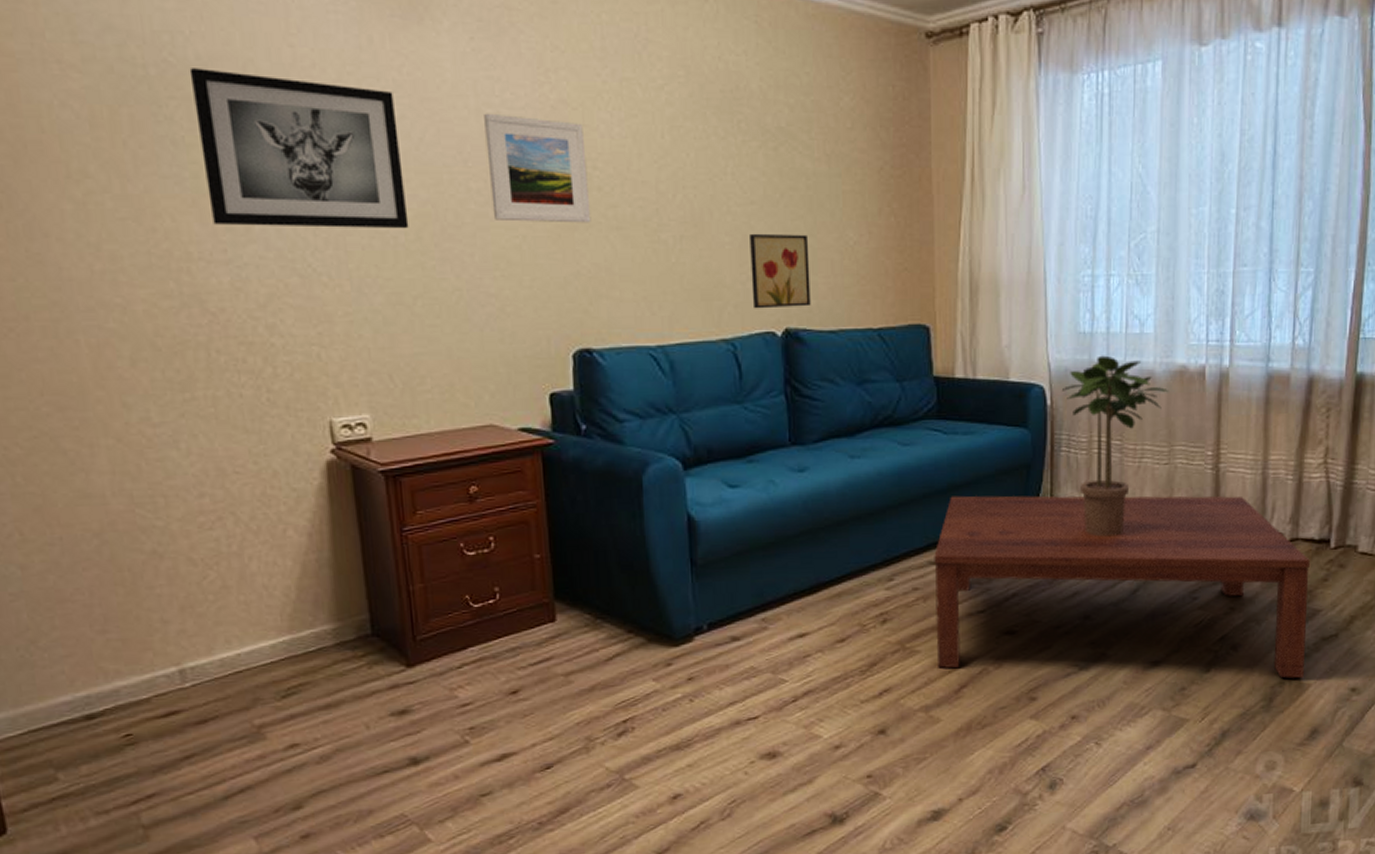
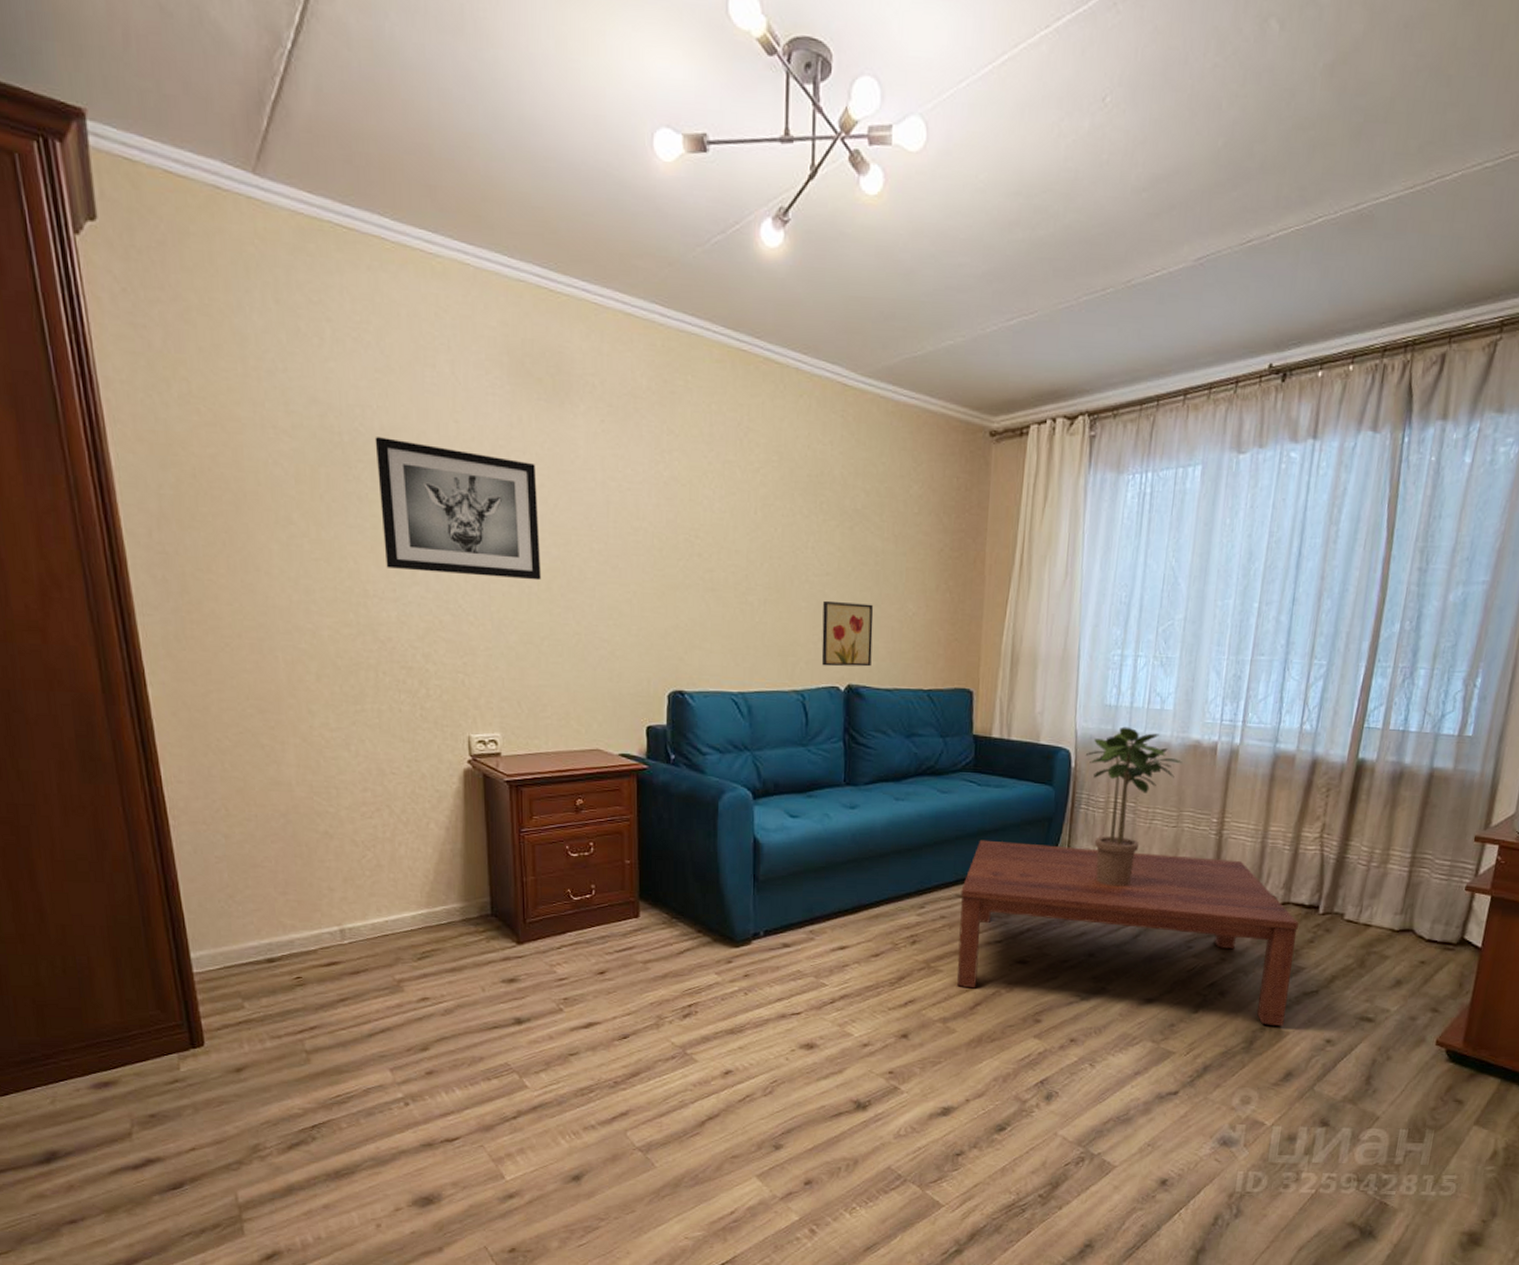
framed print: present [484,113,592,223] -> none [608,485,691,584]

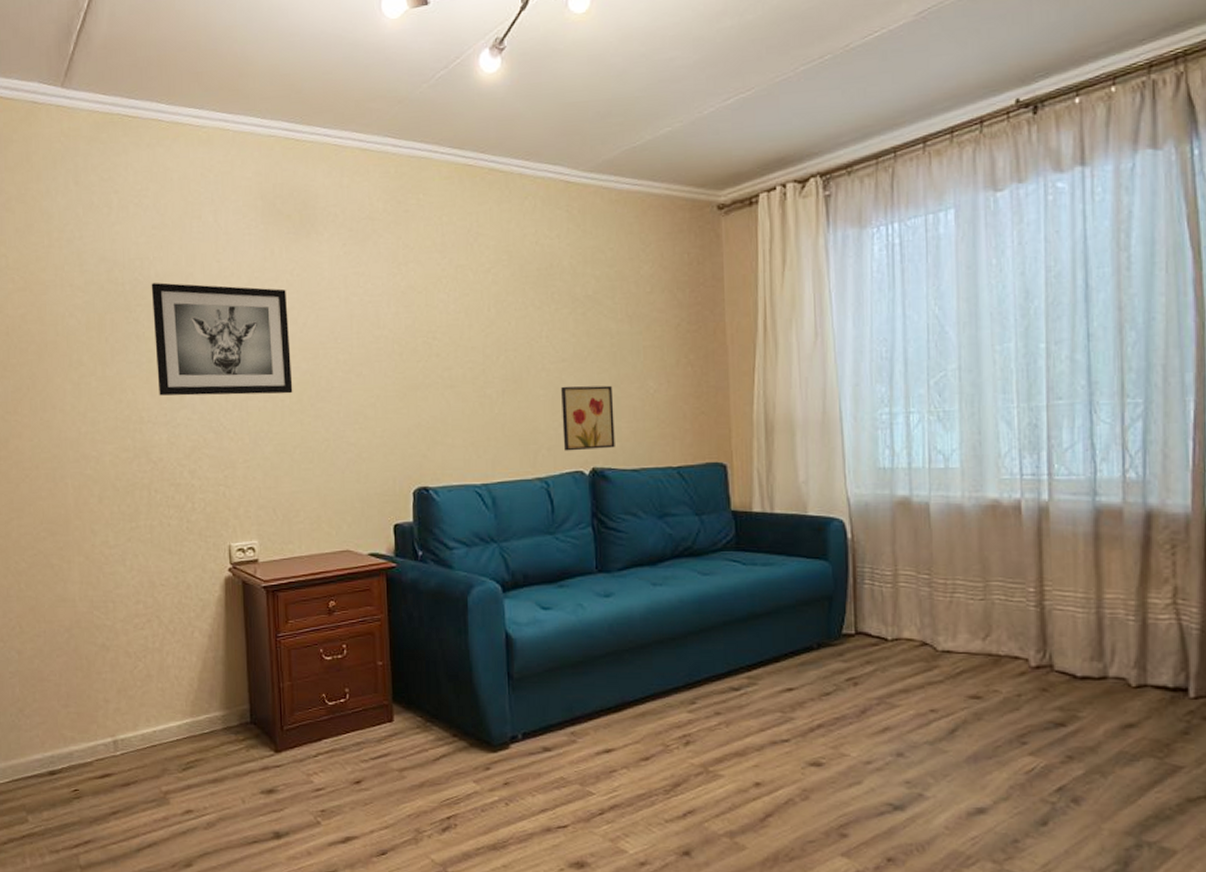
coffee table: present [957,840,1299,1027] -> none [735,624,1167,843]
potted plant: present [1086,726,1183,887] -> none [863,490,981,672]

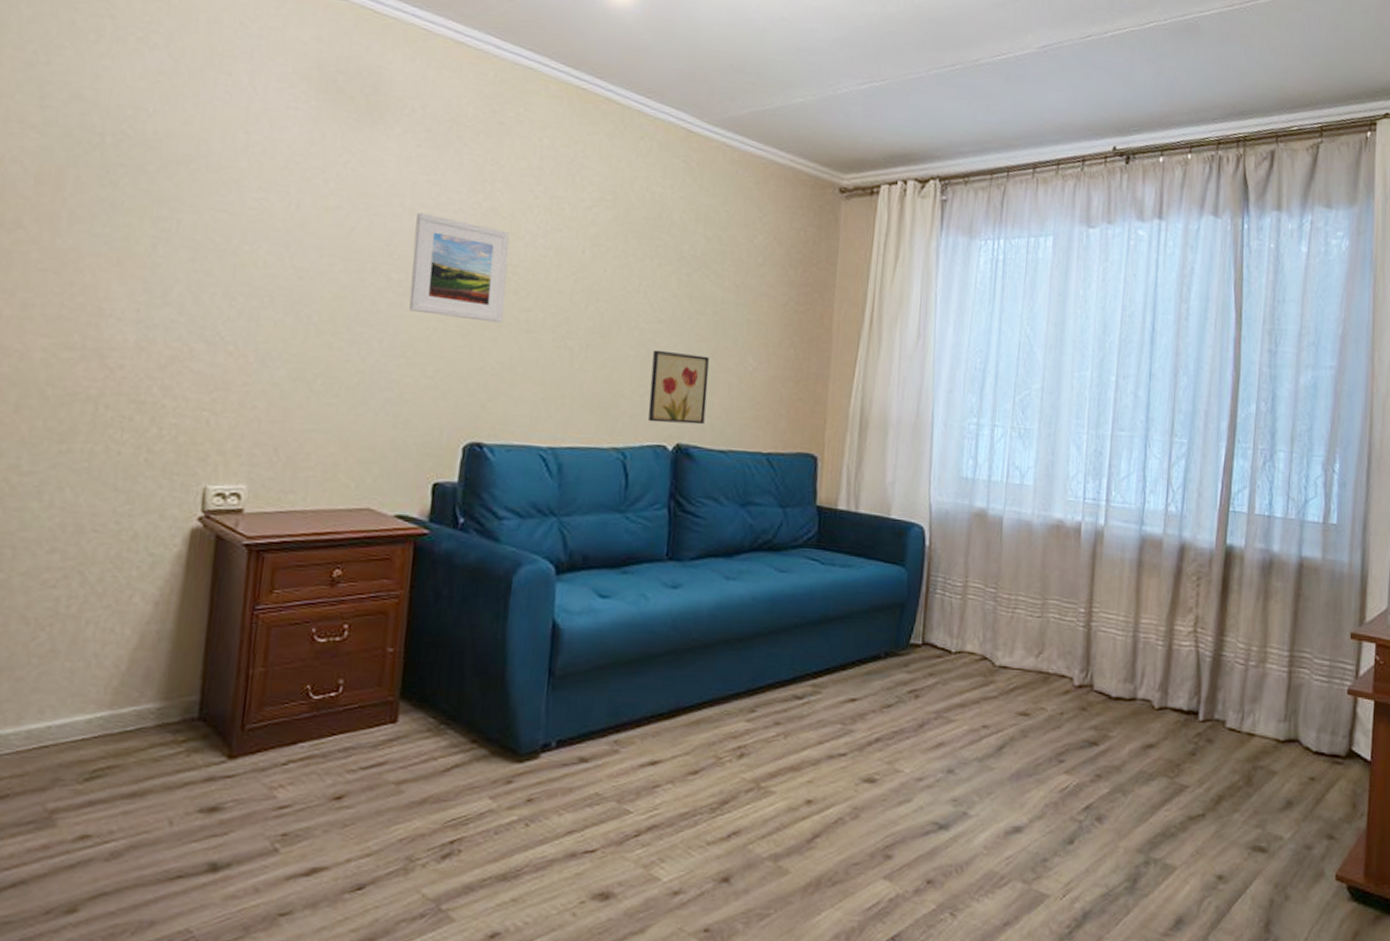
wall art: present [151,282,293,396] -> none [132,141,335,310]
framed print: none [351,300,431,385] -> present [408,212,510,324]

